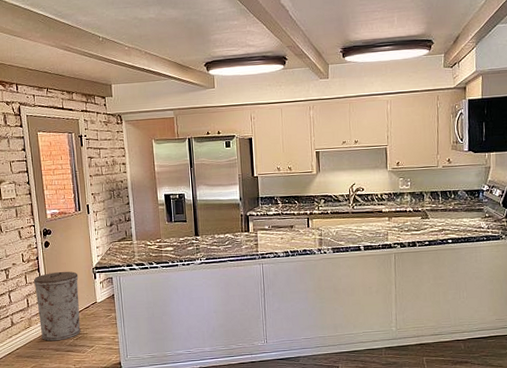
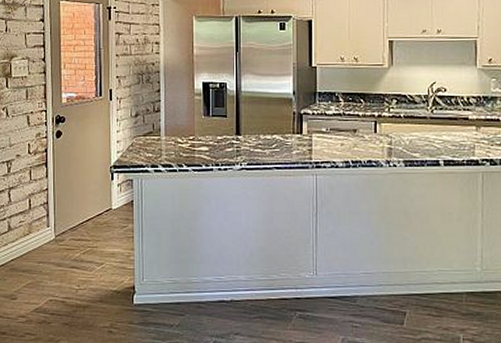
trash can: present [33,271,81,342] -> none [39,168,93,254]

